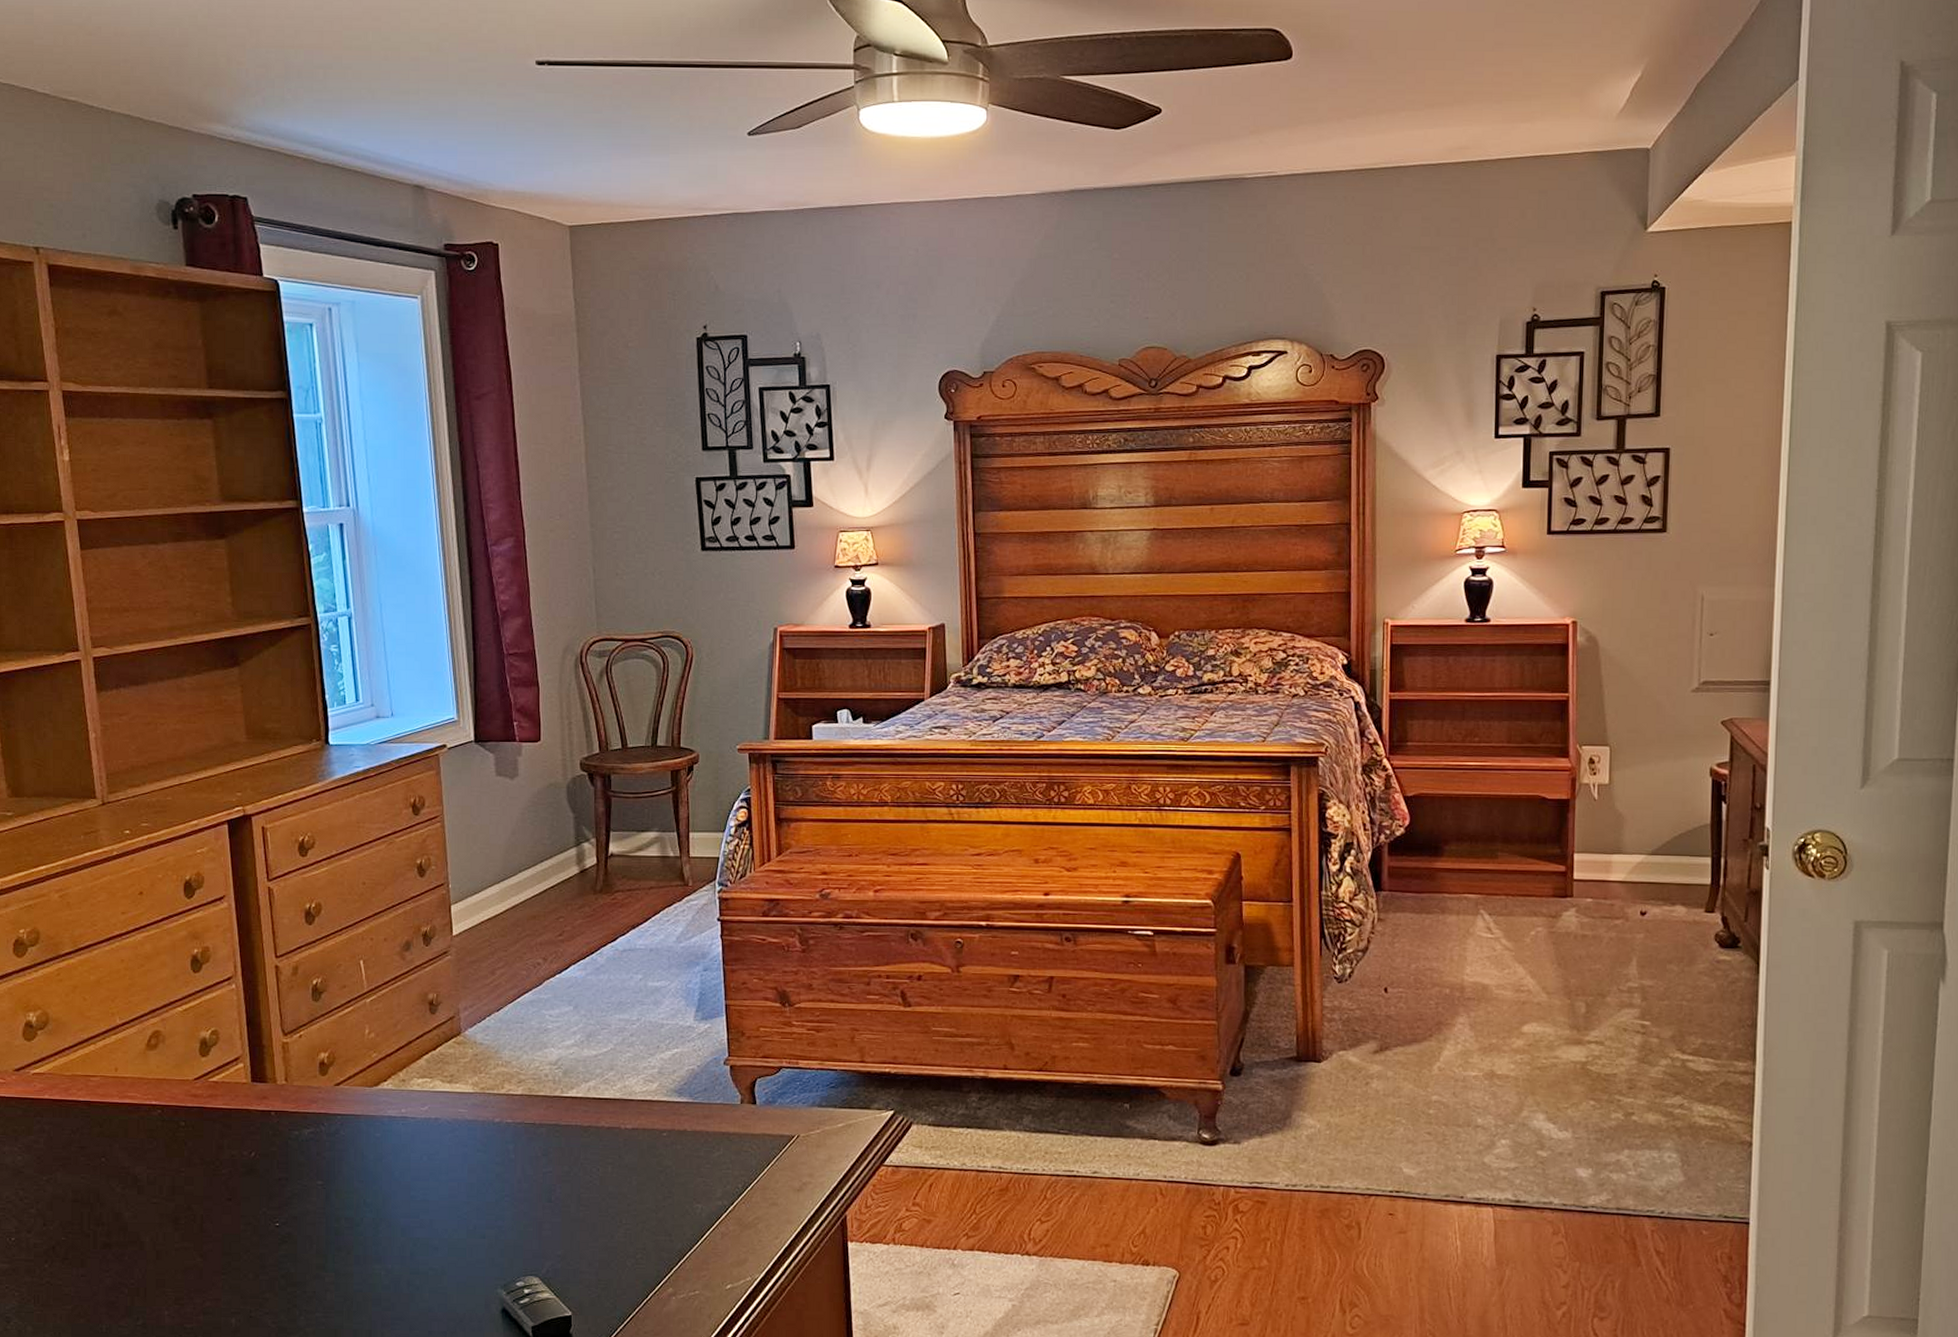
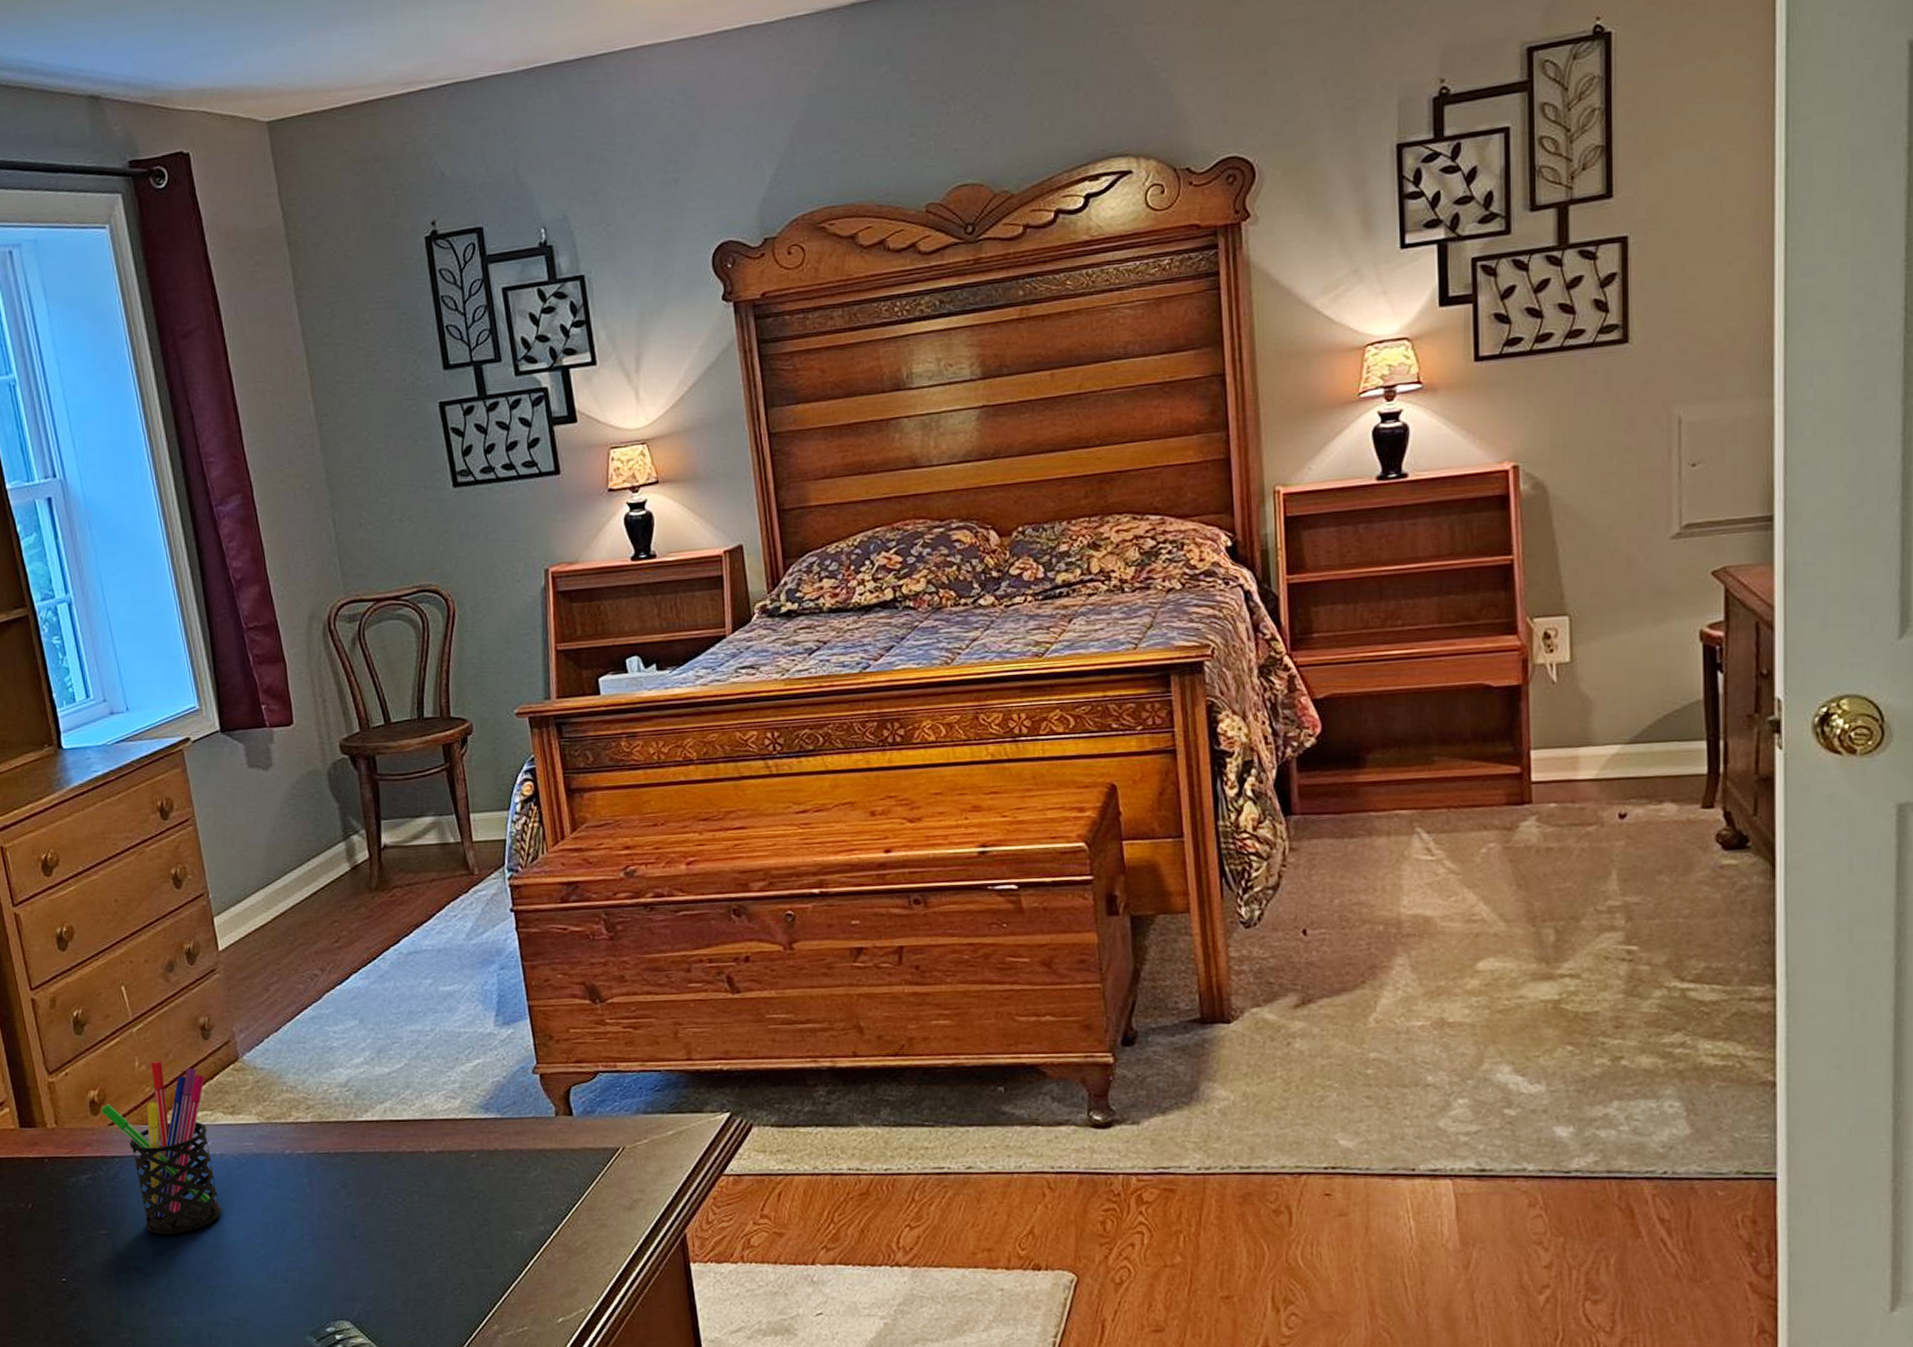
pen holder: none [329,1029,432,1189] -> present [101,1060,222,1235]

